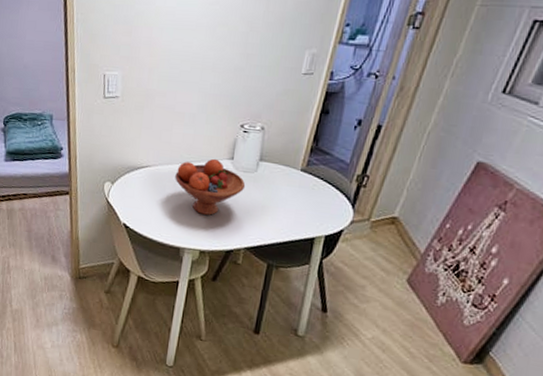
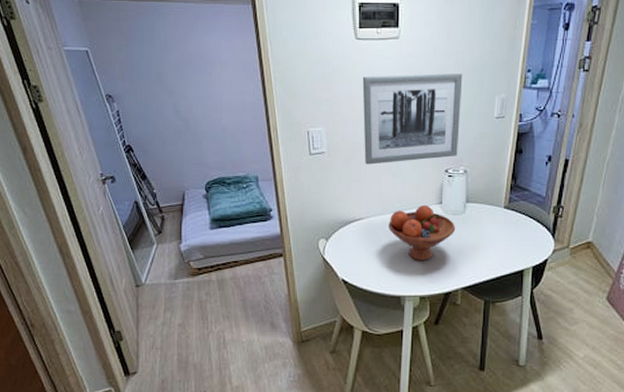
wall art: none [158,22,272,113] -> present [362,74,463,165]

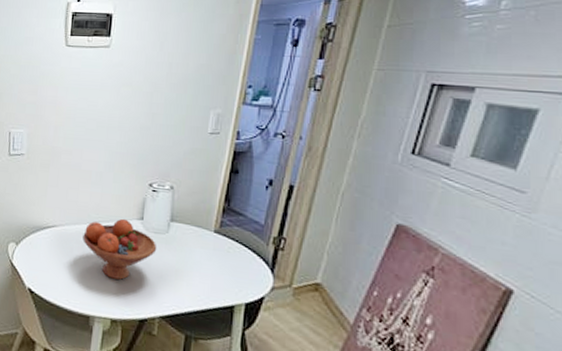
wall art: present [362,74,463,165] -> none [64,82,175,171]

